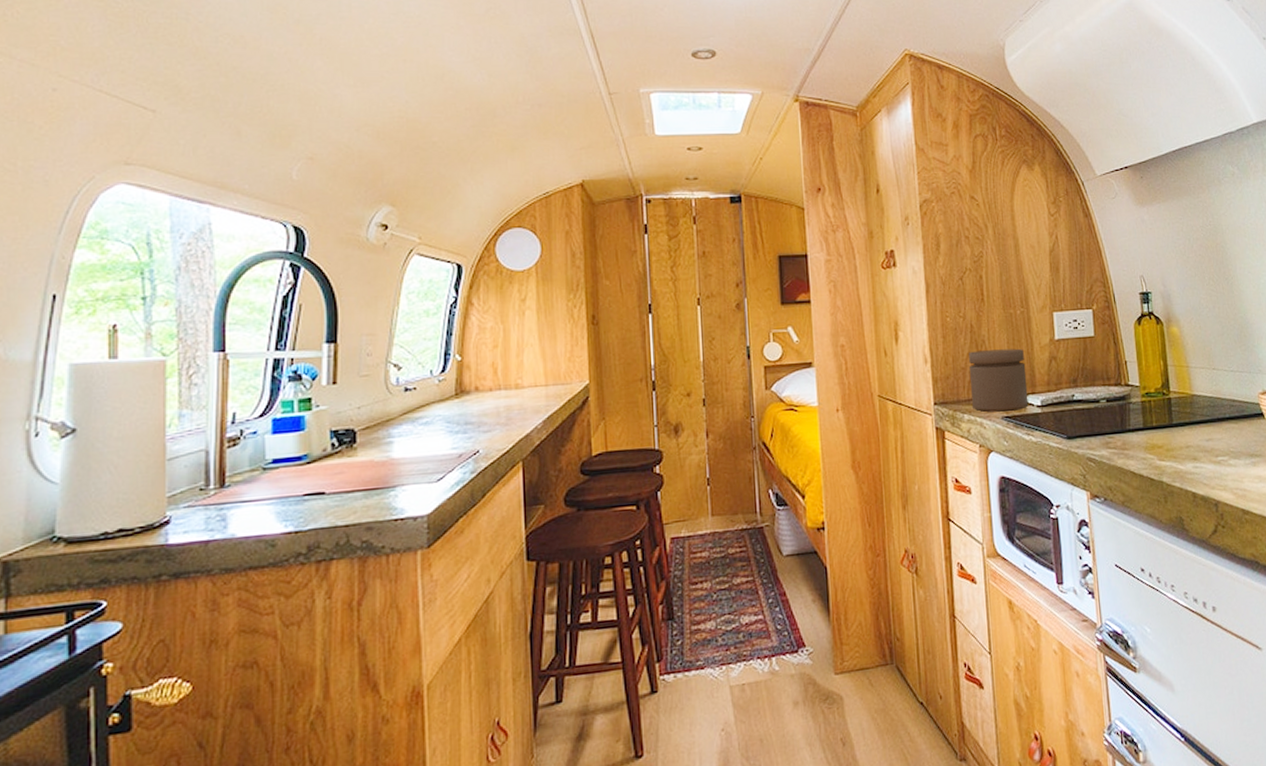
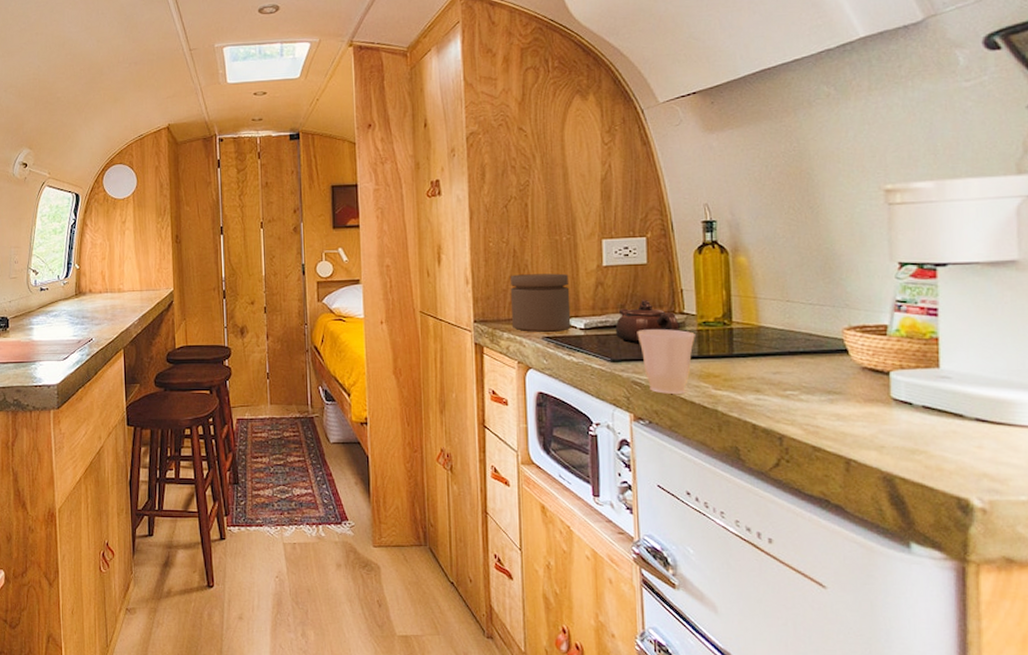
teapot: none [1070,372,1126,420] -> present [616,299,680,345]
cup: none [1089,402,1140,469] -> present [637,329,695,395]

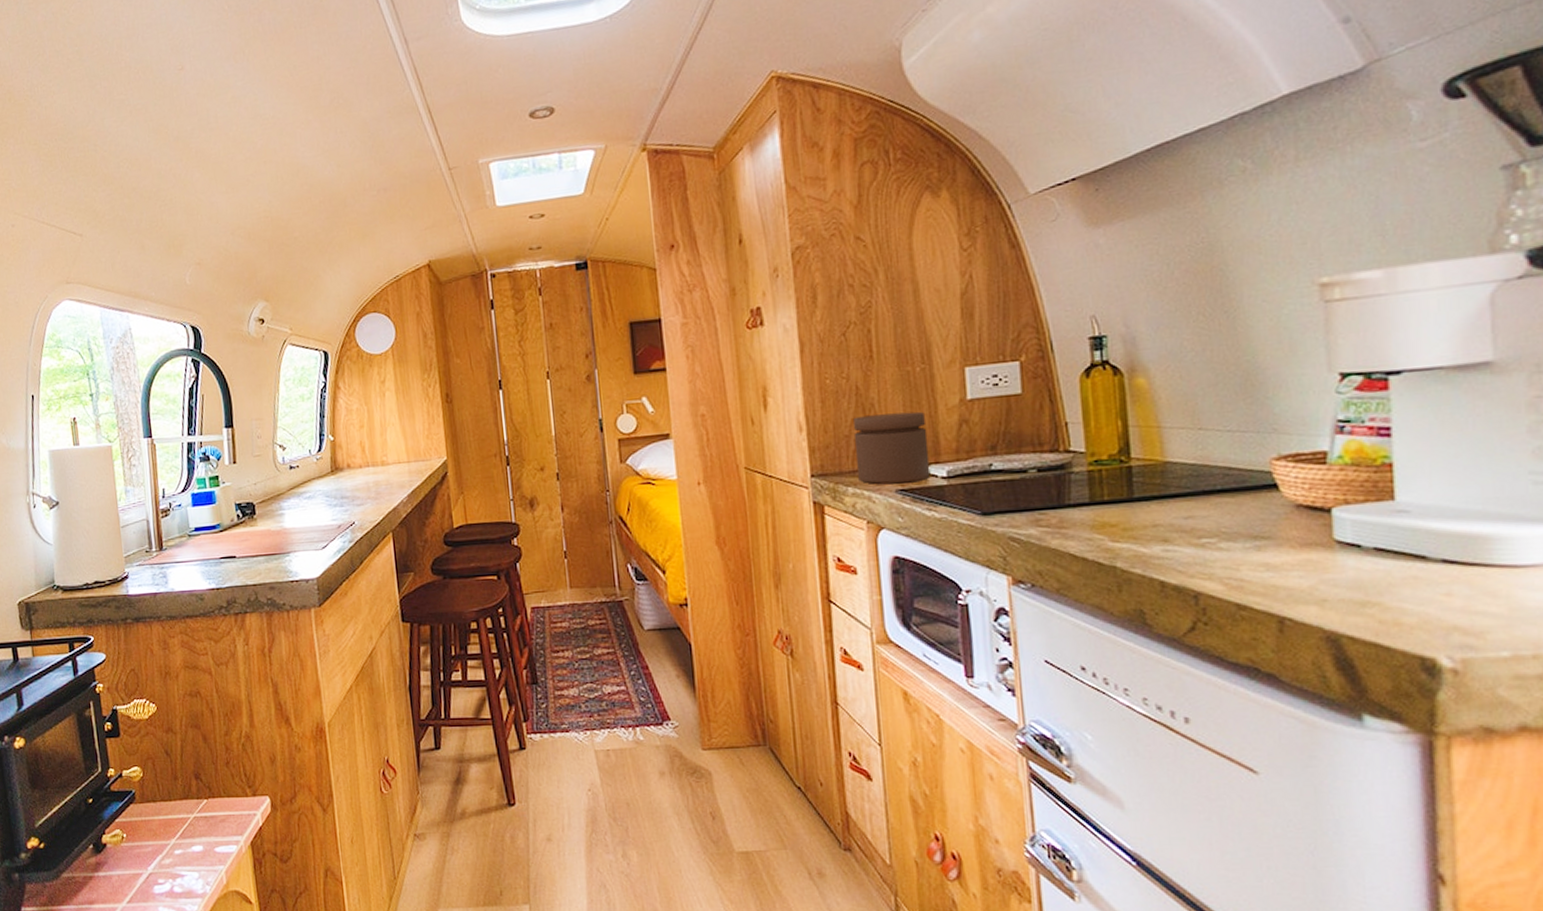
teapot: present [616,299,680,345] -> none [986,437,1065,493]
cup: present [637,329,695,395] -> none [1012,471,1085,551]

